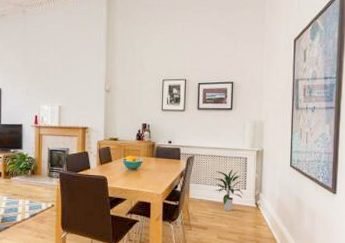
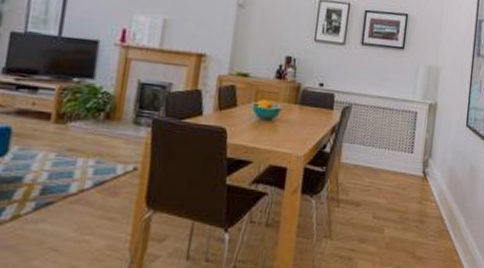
indoor plant: present [213,168,244,211] -> none [373,125,410,182]

